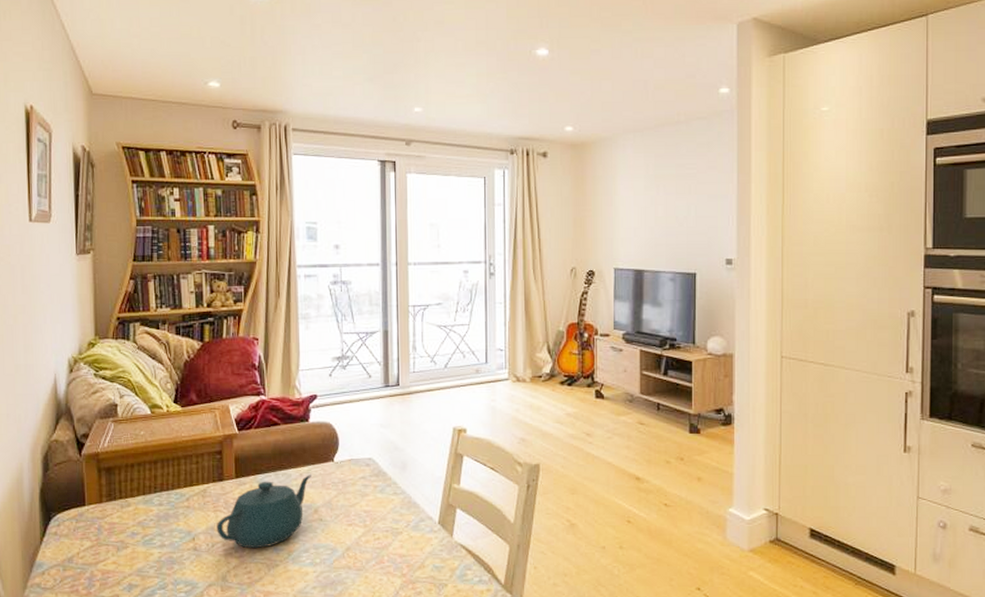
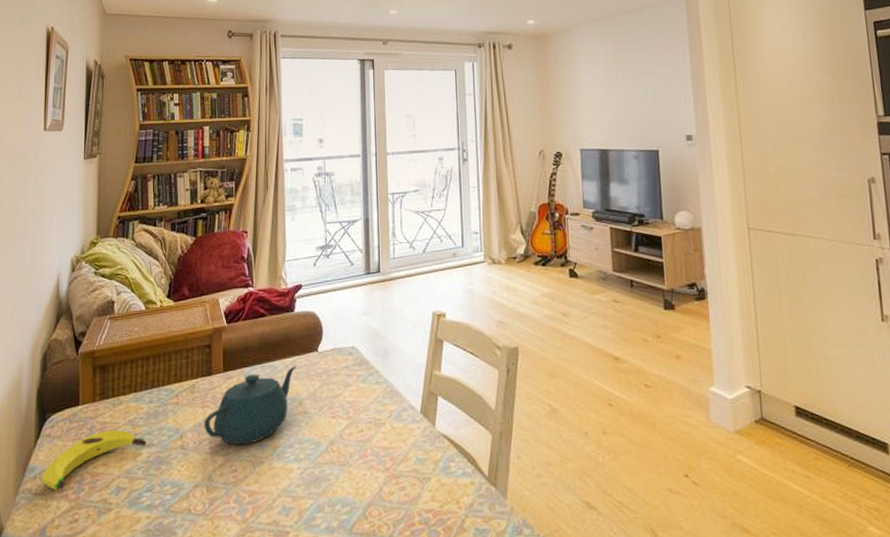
banana: none [51,531,157,585] -> present [42,430,146,490]

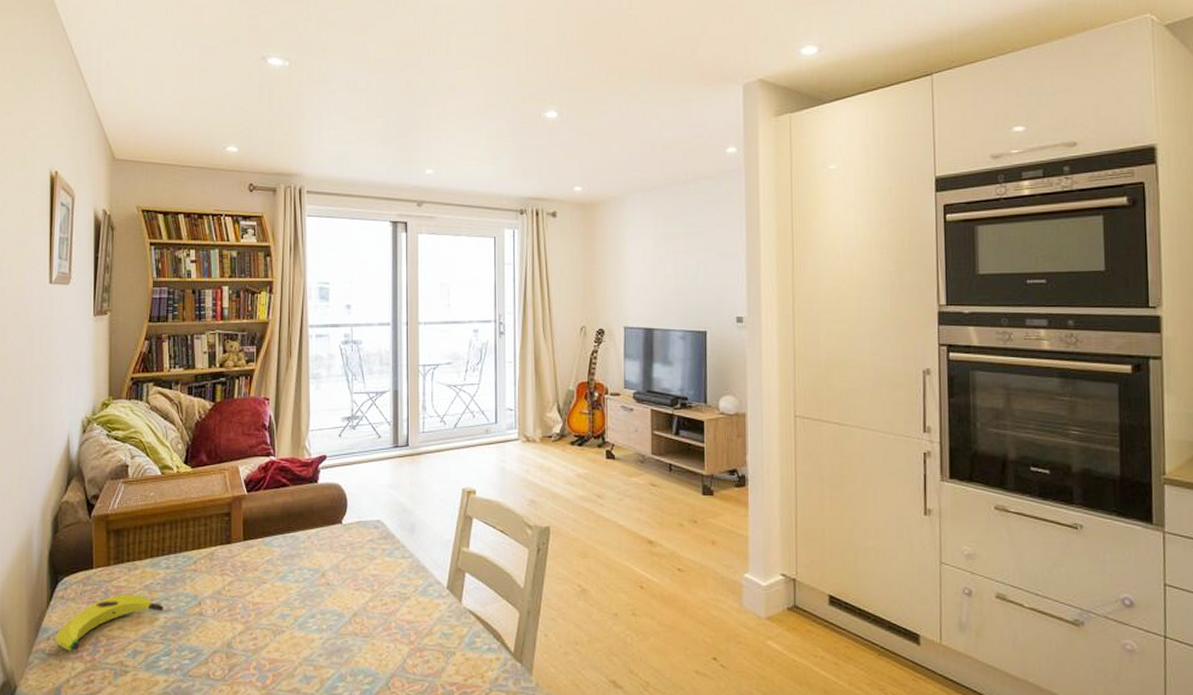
teapot: present [204,366,297,446] -> none [223,537,321,614]

